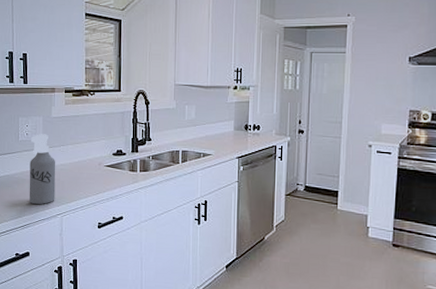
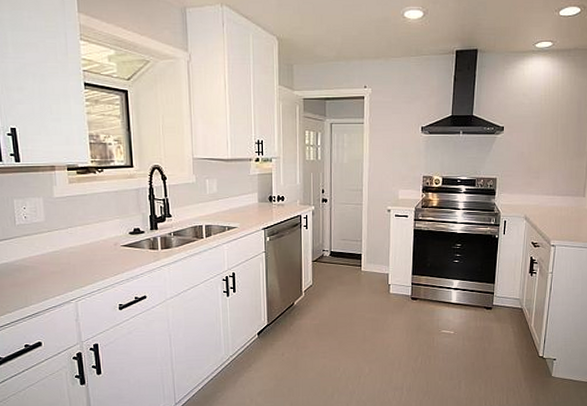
spray bottle: present [29,134,56,205] -> none [30,216,67,292]

